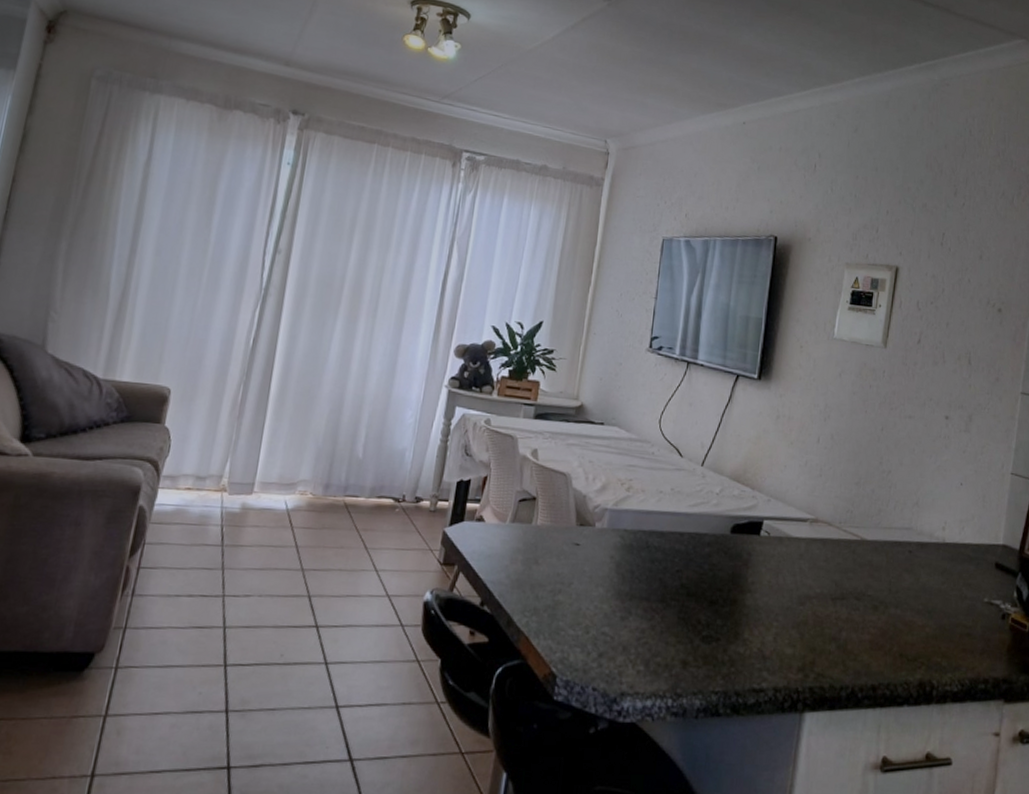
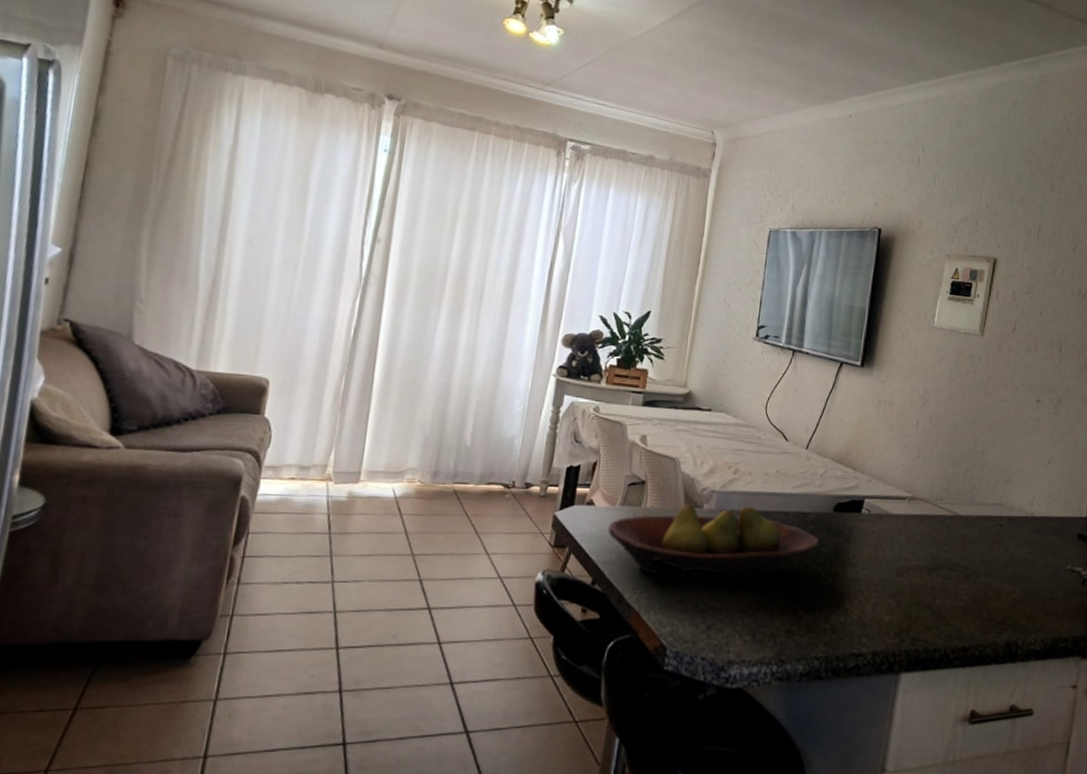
fruit bowl: none [497,521,716,602] -> present [608,503,819,578]

